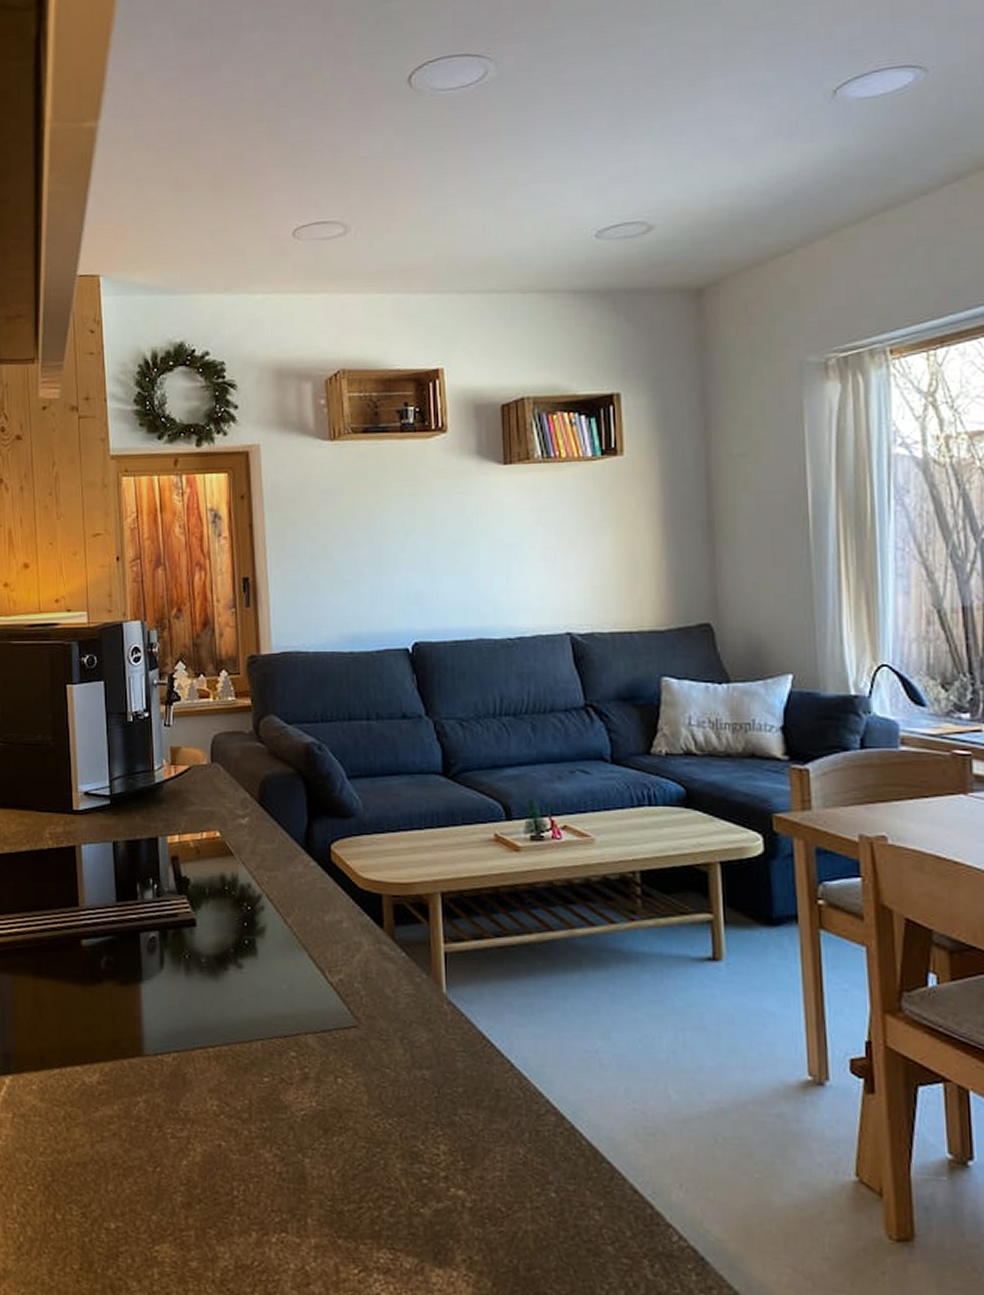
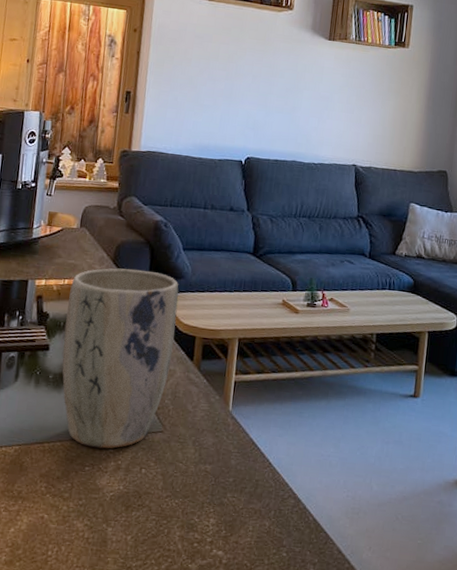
plant pot: none [211,810,355,1053] -> present [62,268,179,449]

